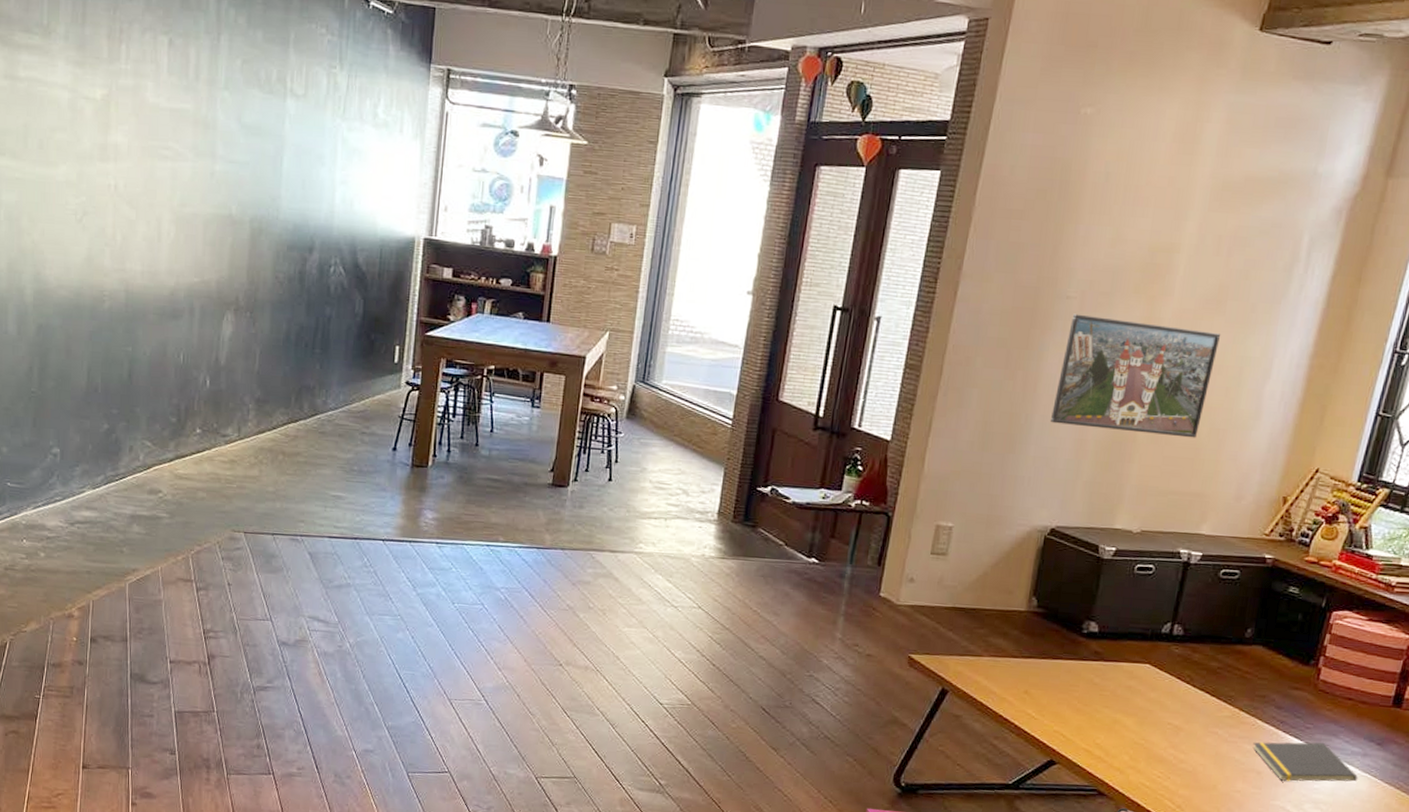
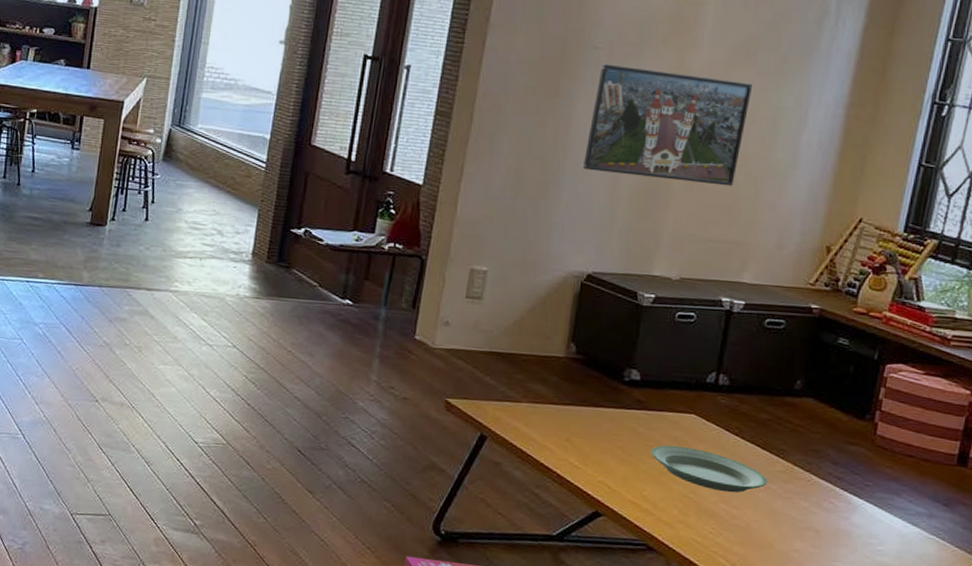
plate: none [1105,694,1215,739] -> present [650,445,768,493]
notepad: present [1252,742,1359,782] -> none [809,498,926,544]

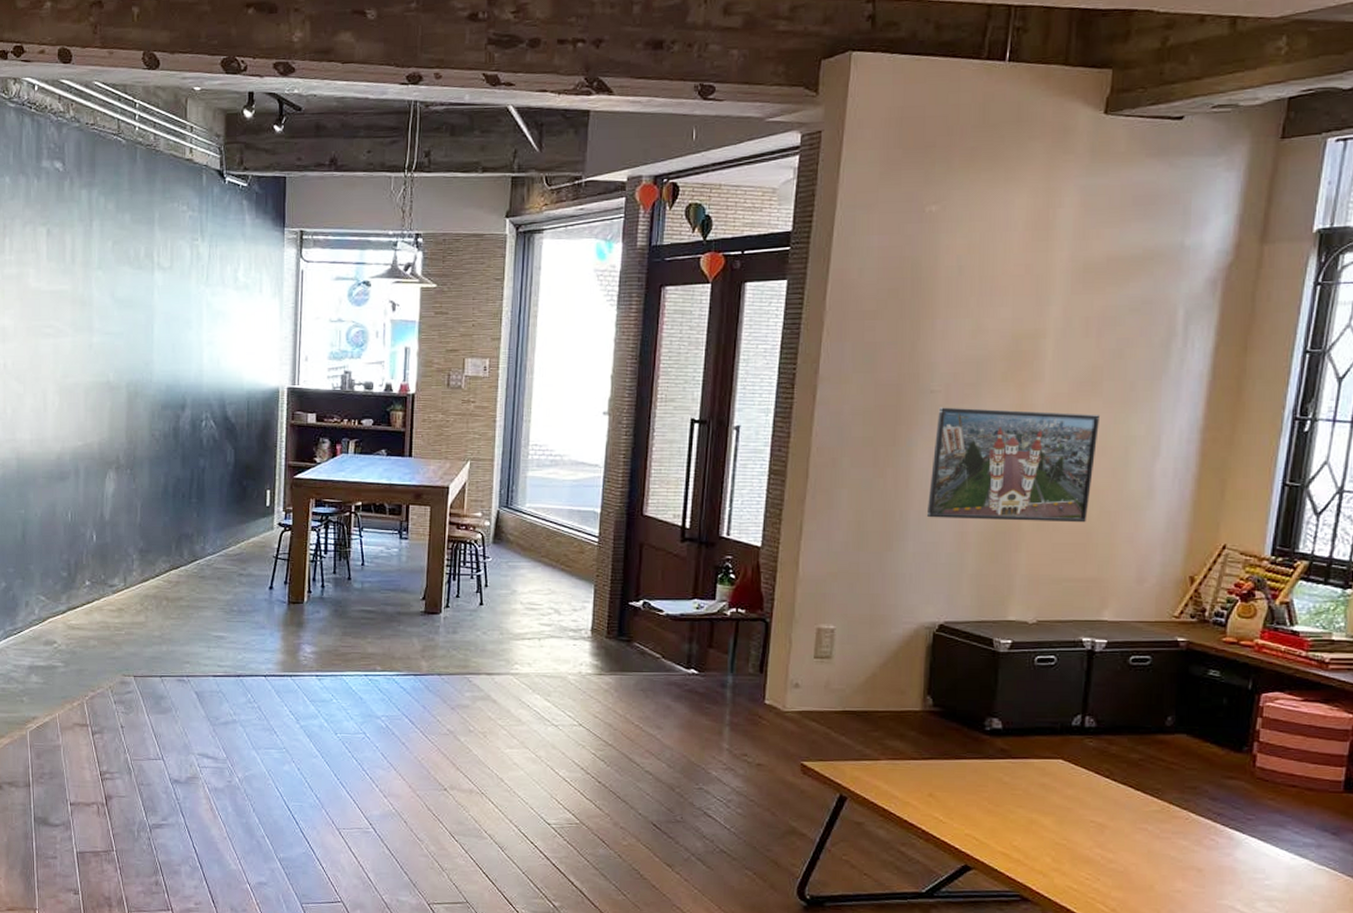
plate: present [650,445,768,493] -> none [1018,792,1144,837]

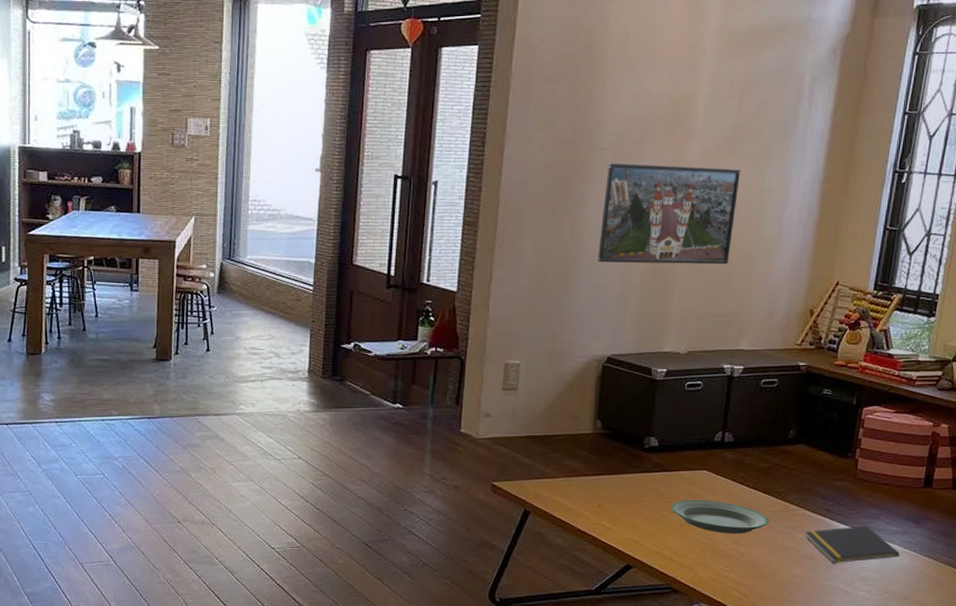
plate: none [1018,792,1144,837] -> present [670,499,770,534]
notepad: none [1189,834,1315,878] -> present [805,525,901,563]

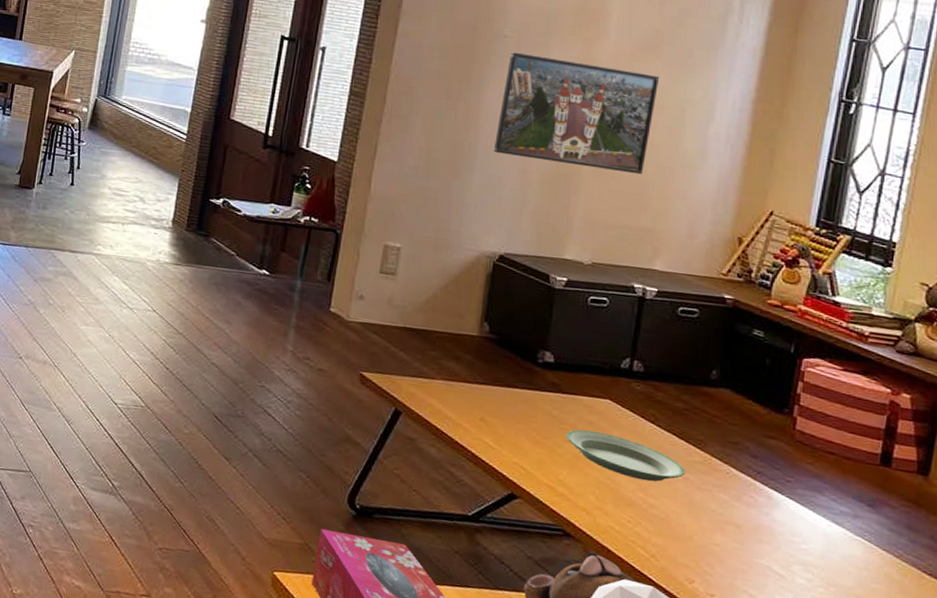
notepad: present [805,525,901,563] -> none [729,492,851,545]

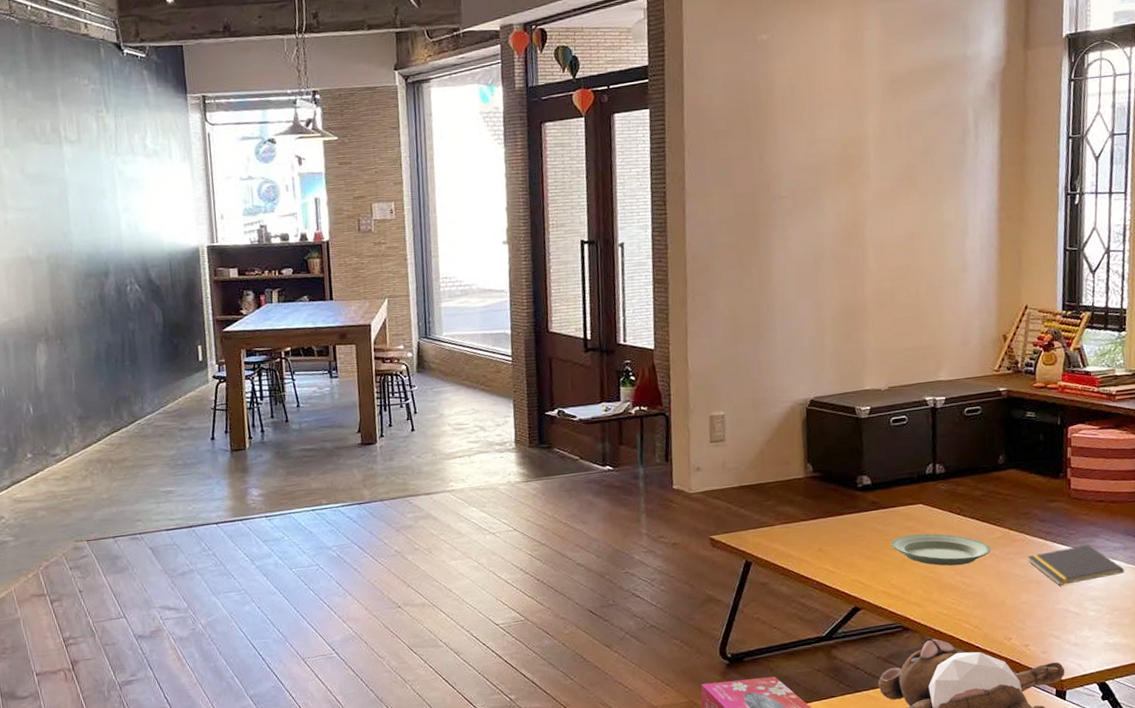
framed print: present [493,51,660,175] -> none [788,204,918,308]
notepad: none [729,492,851,545] -> present [1027,544,1125,586]

